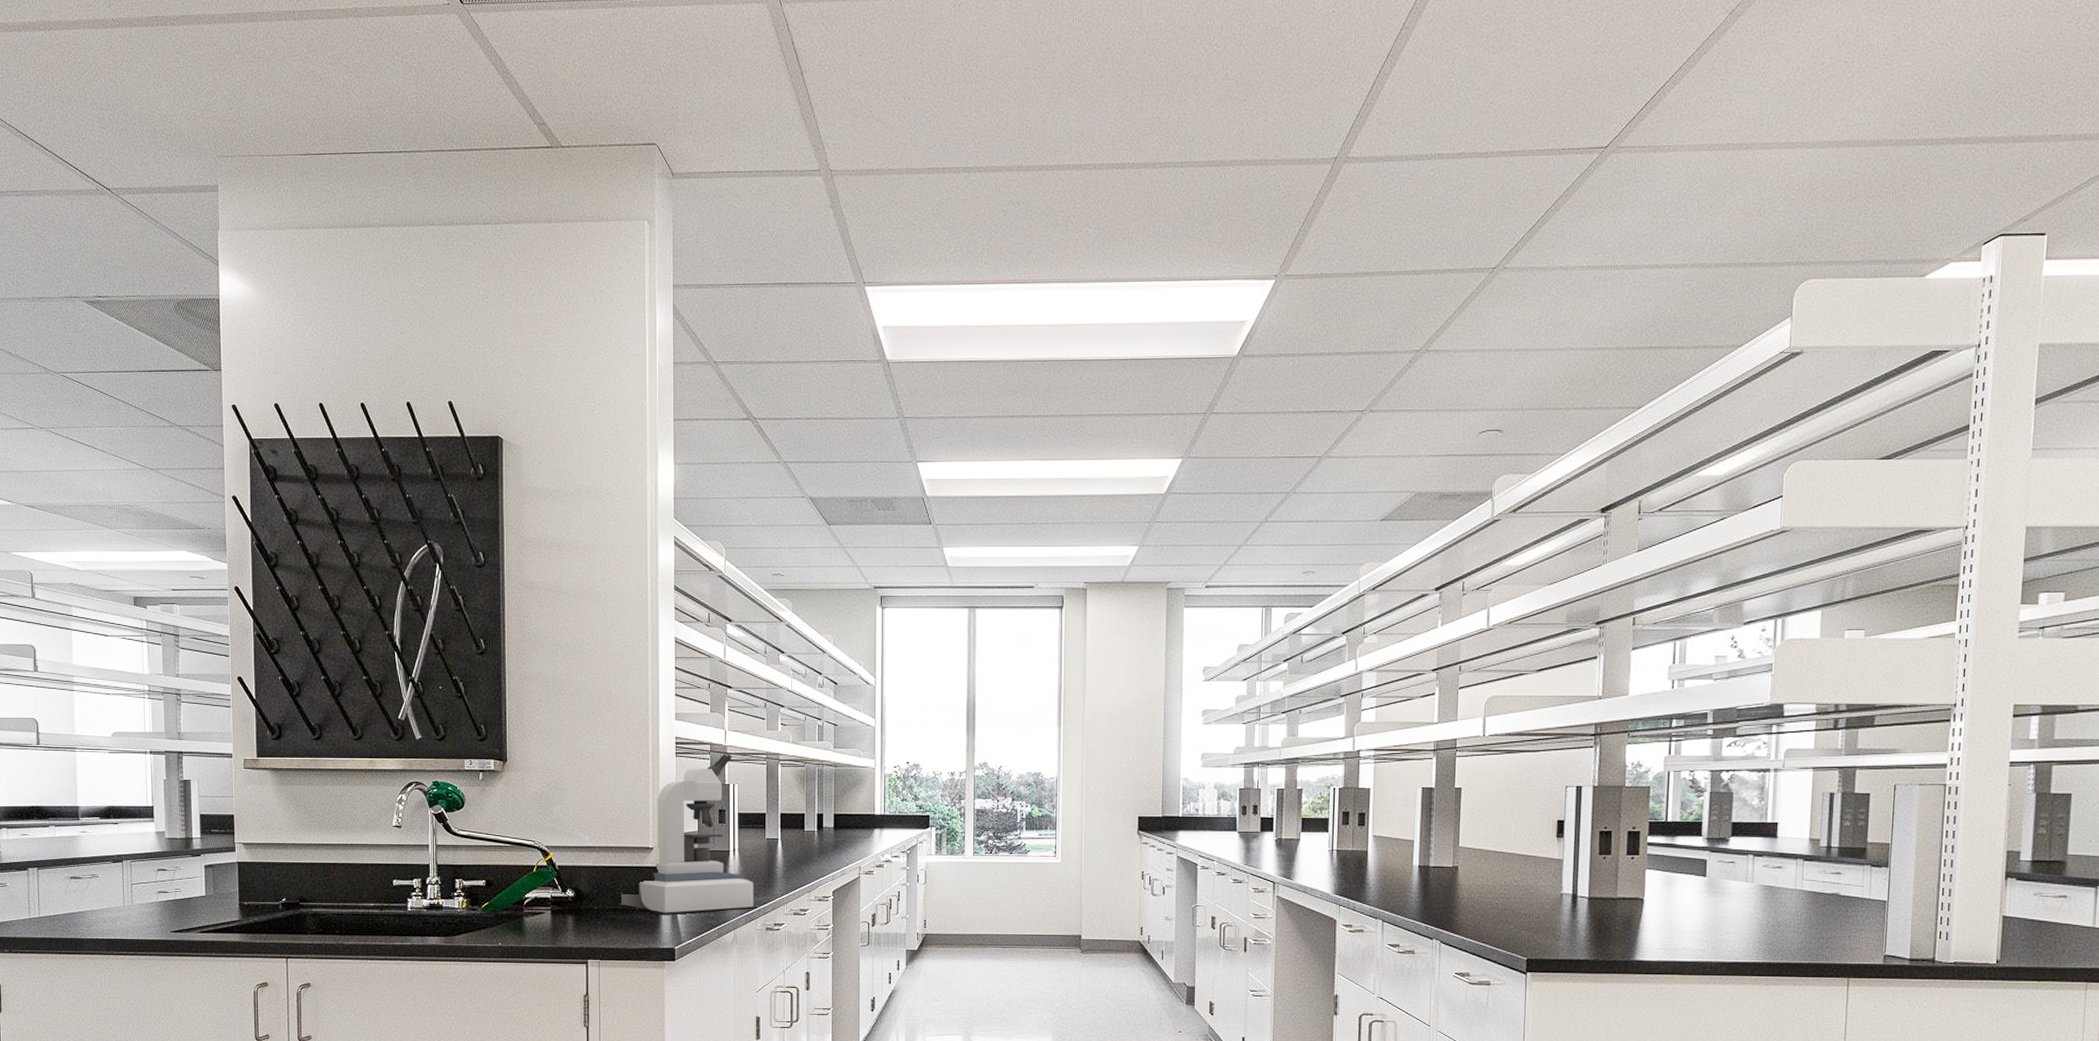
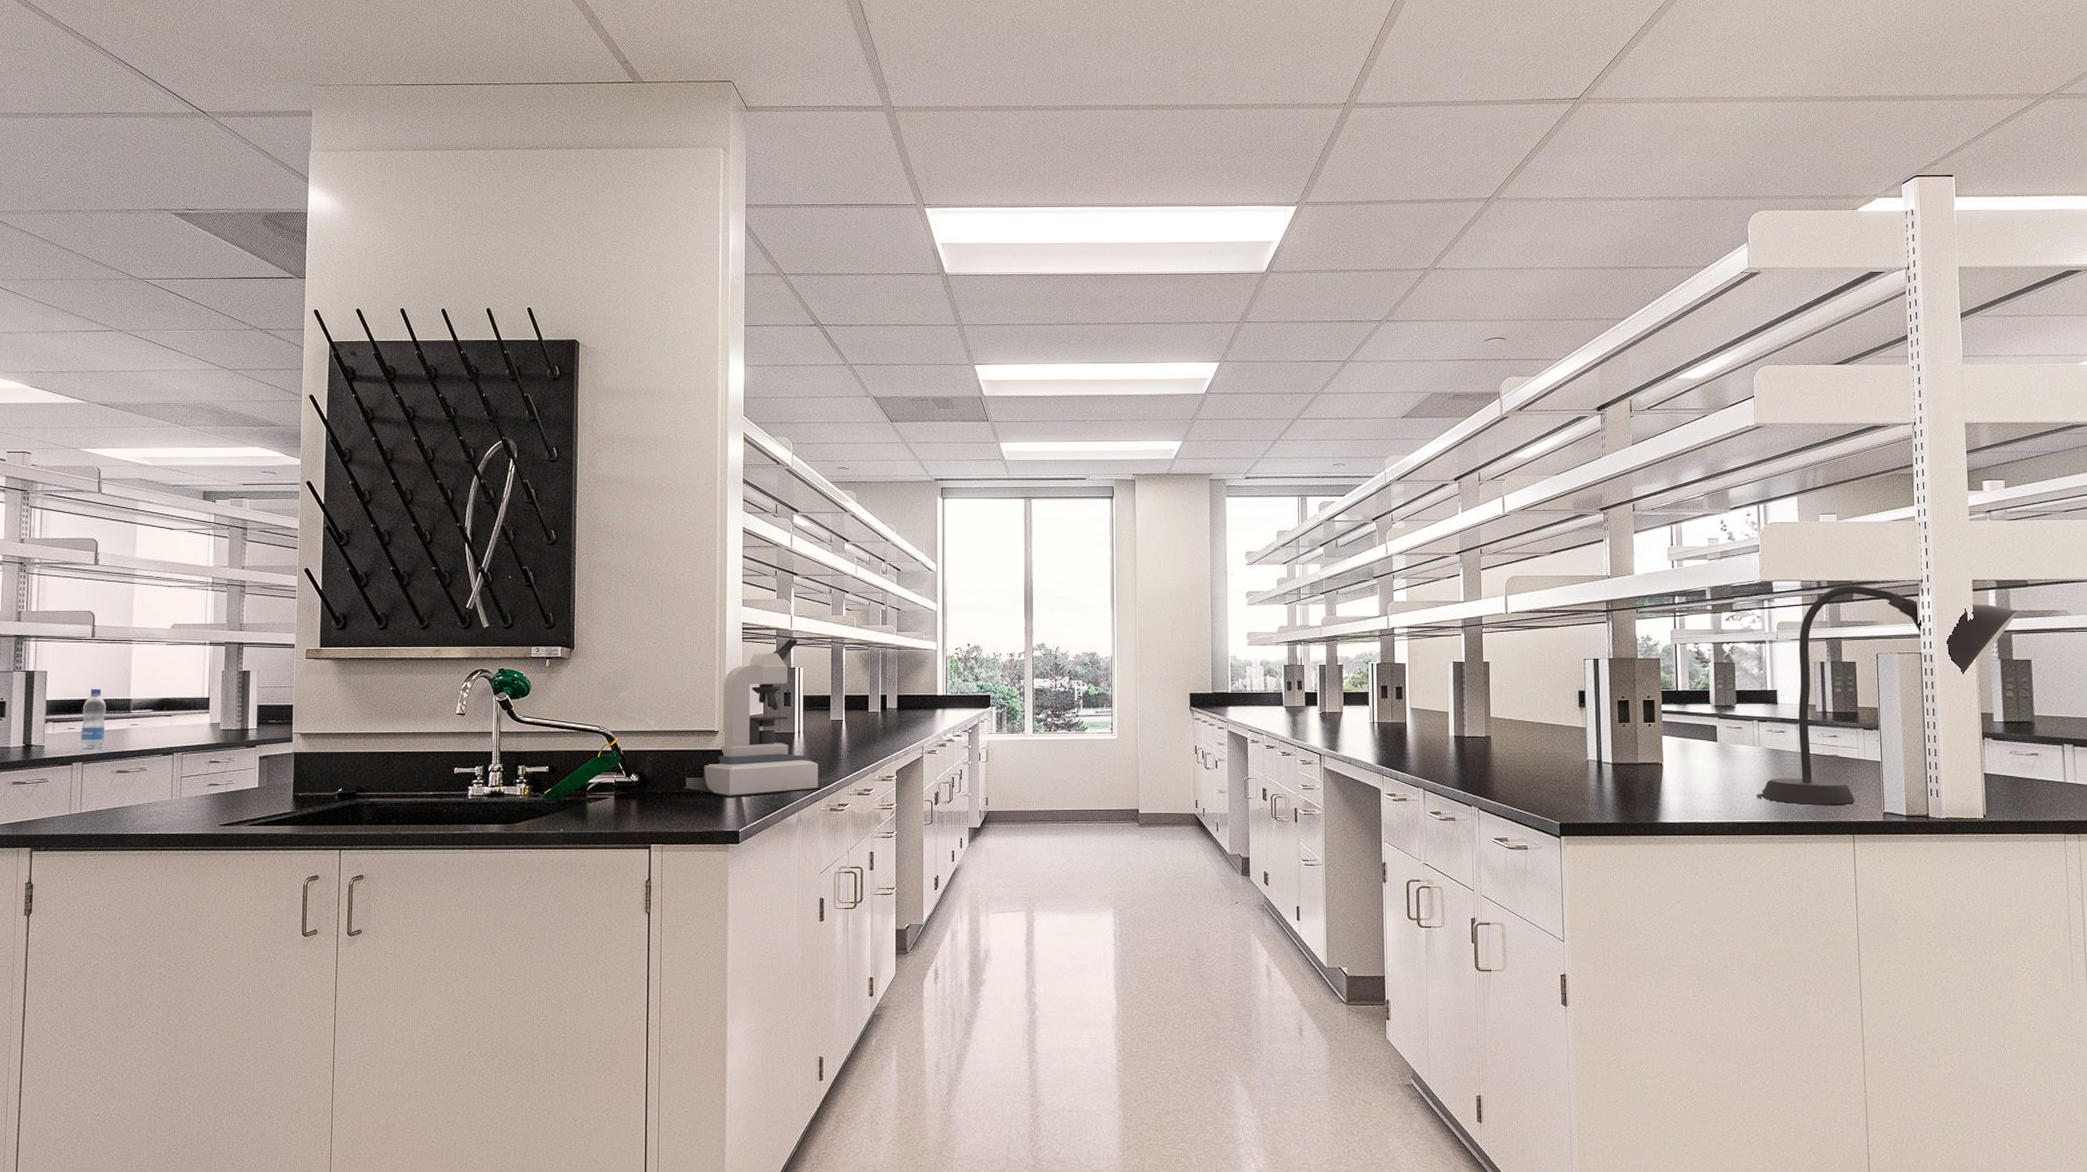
bottle: none [34,795,56,856] -> present [80,688,107,750]
desk lamp: none [1743,709,2063,947] -> present [1755,585,2018,806]

